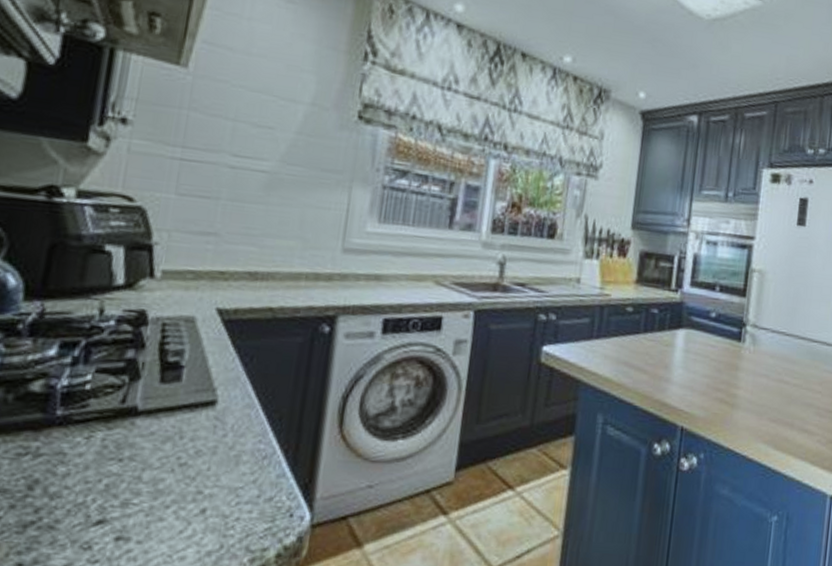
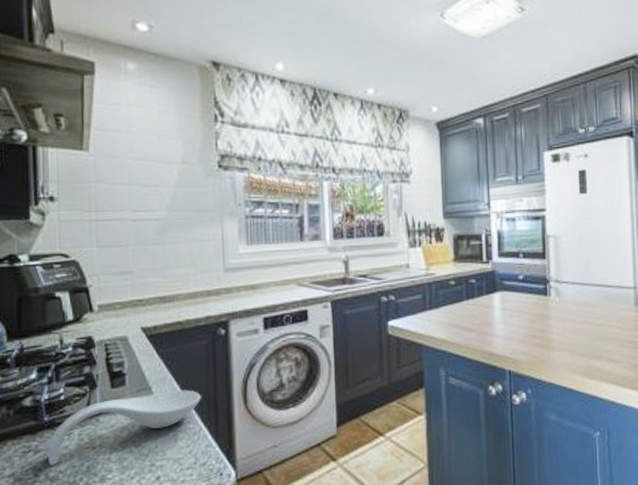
spoon rest: none [51,396,284,479] -> present [47,390,202,467]

